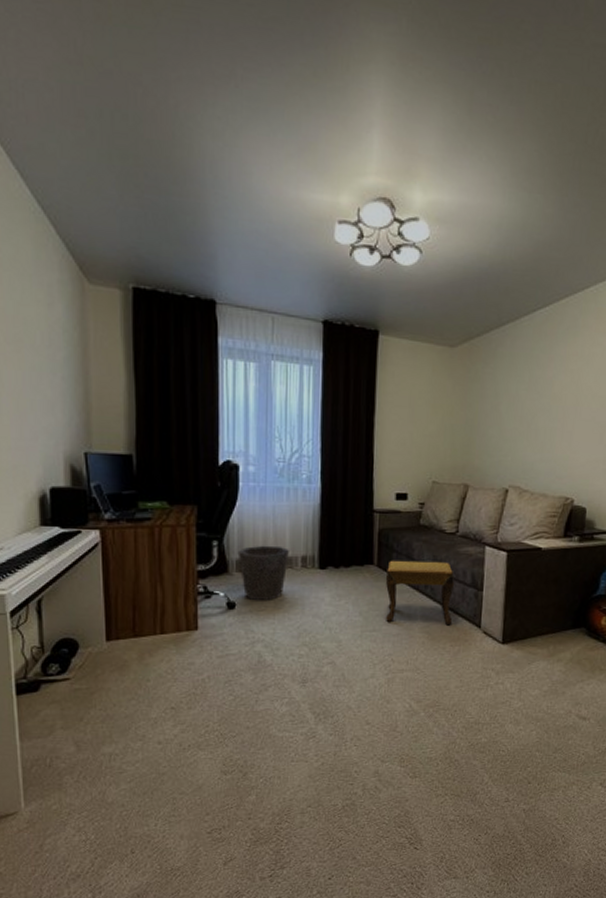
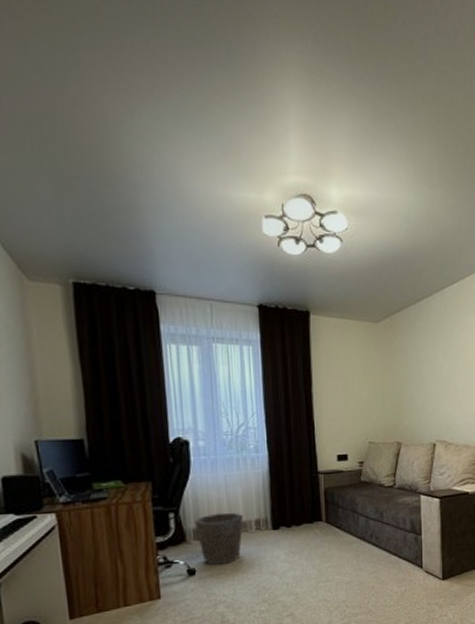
footstool: present [385,560,454,626] -> none [334,512,396,573]

